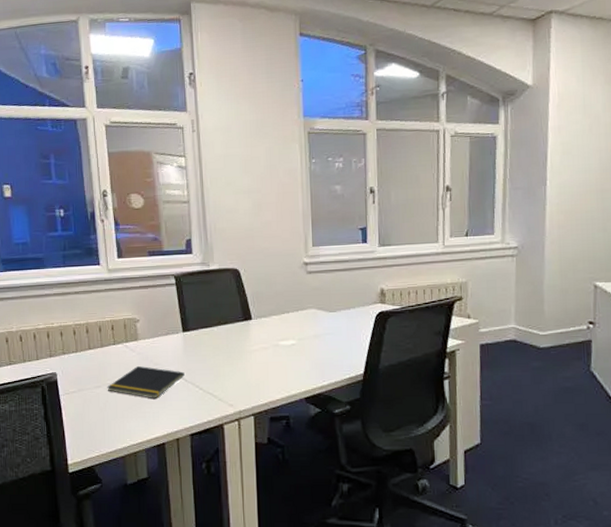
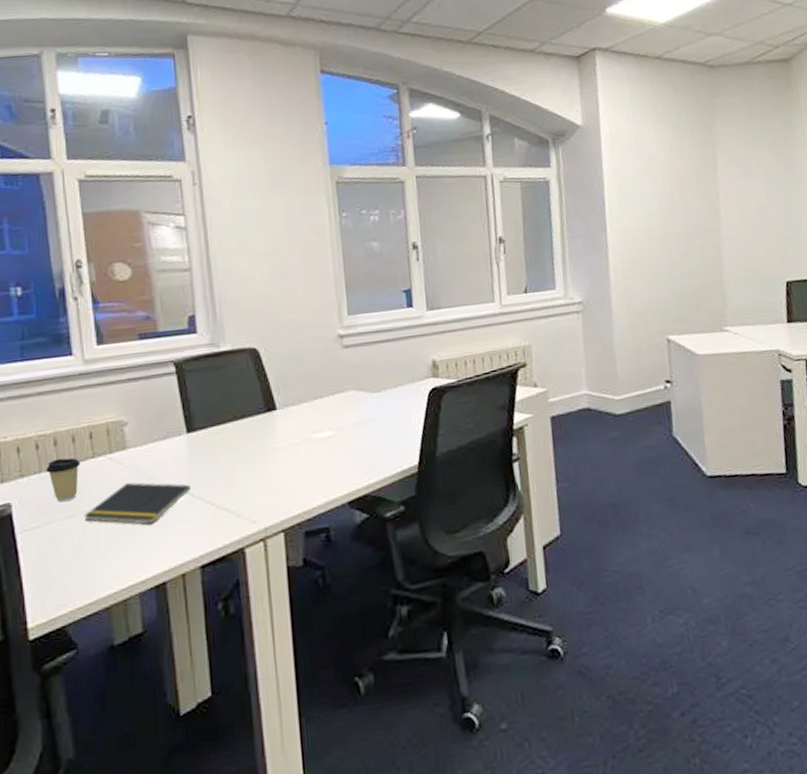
coffee cup: none [81,343,106,376] -> present [46,458,81,503]

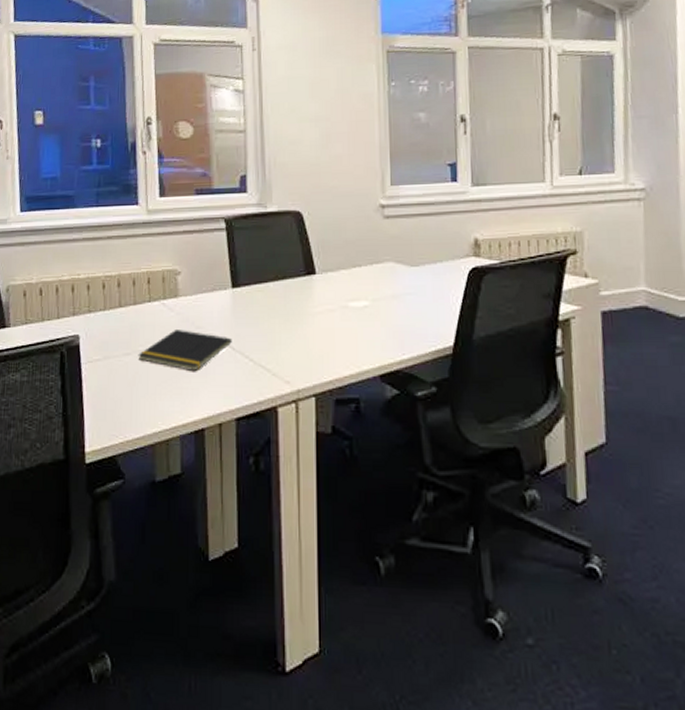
coffee cup: present [46,458,81,503] -> none [110,299,139,340]

